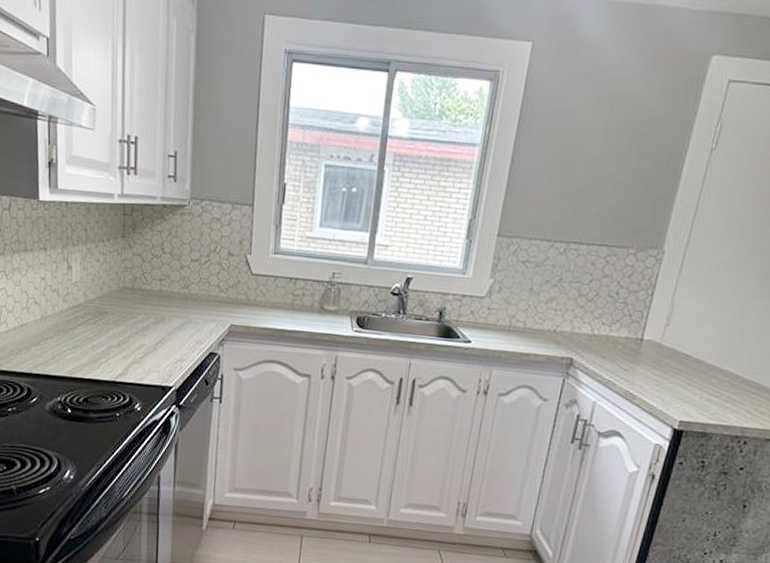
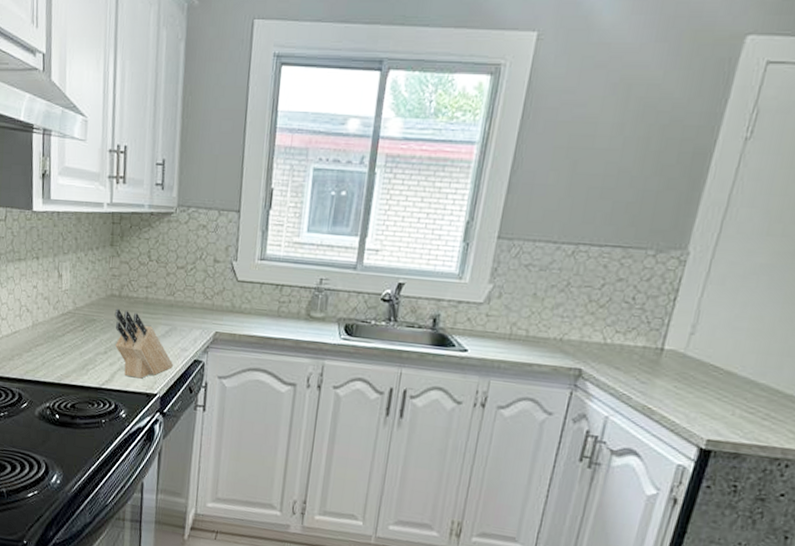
knife block: none [127,301,188,372] -> present [114,308,173,379]

